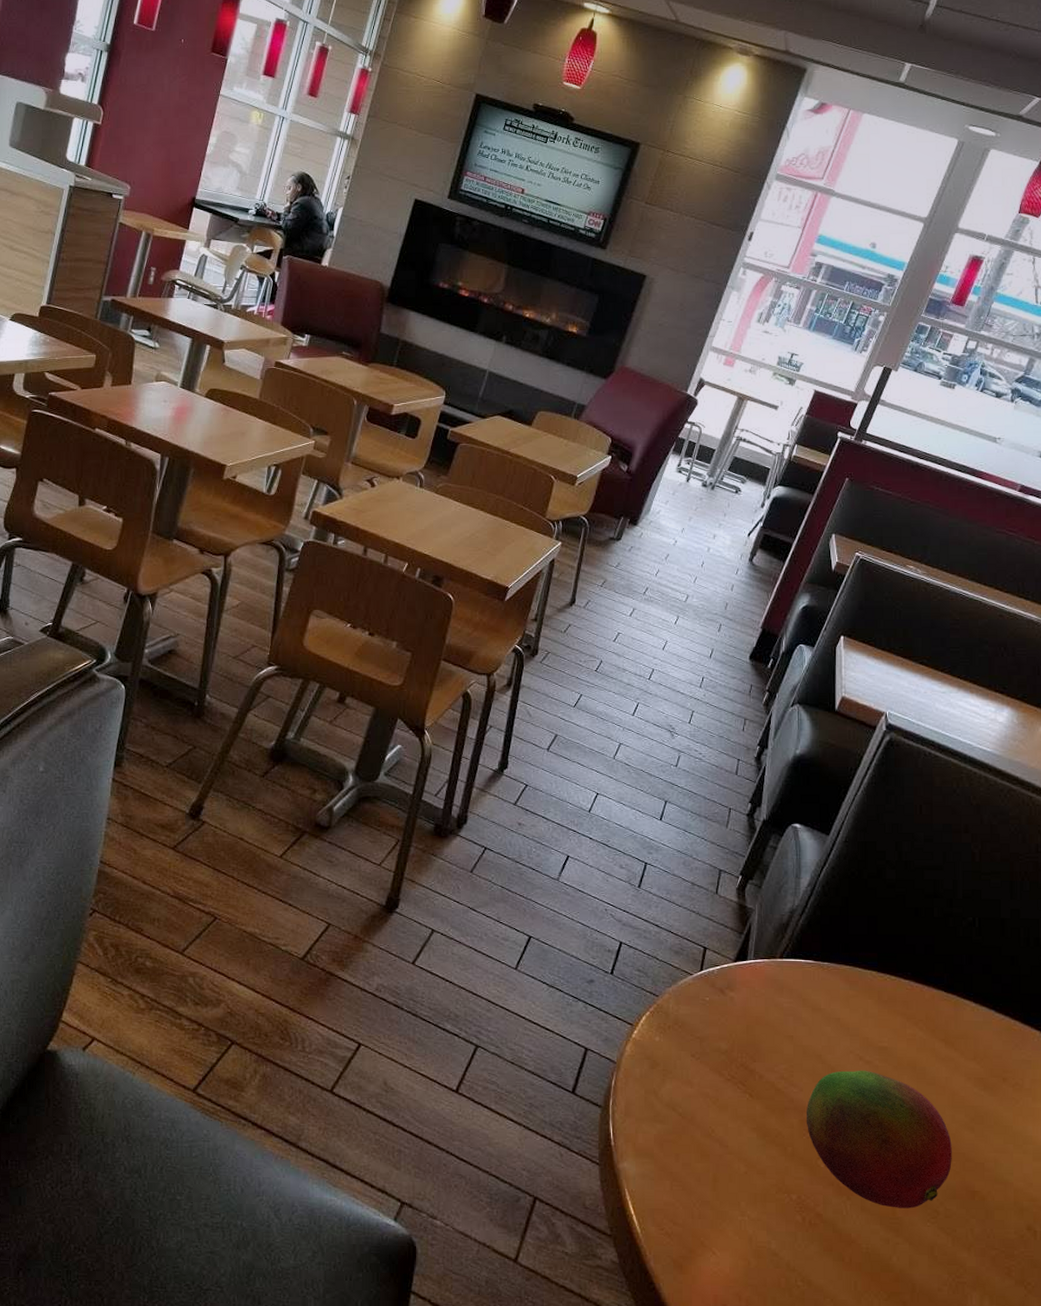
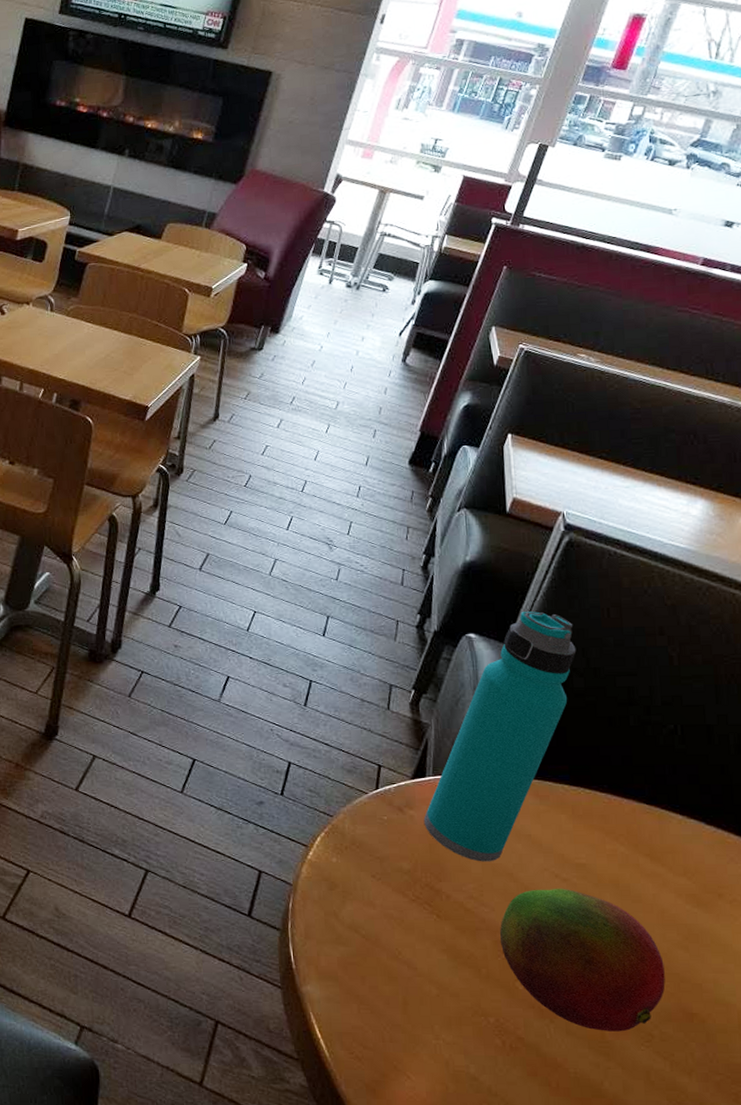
water bottle: none [743,805,890,1044] -> present [423,611,577,862]

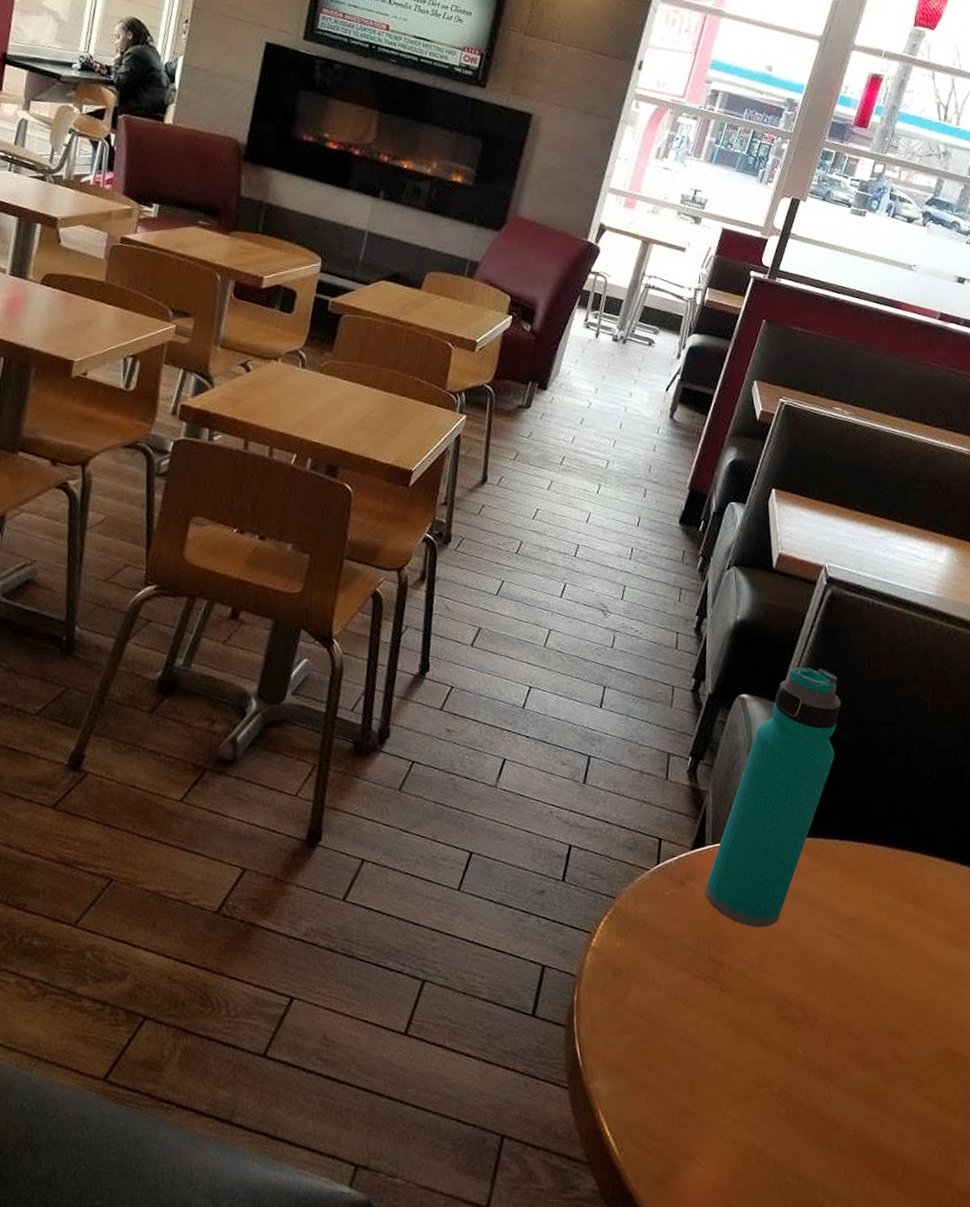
fruit: present [499,888,666,1032] -> none [779,944,932,1084]

